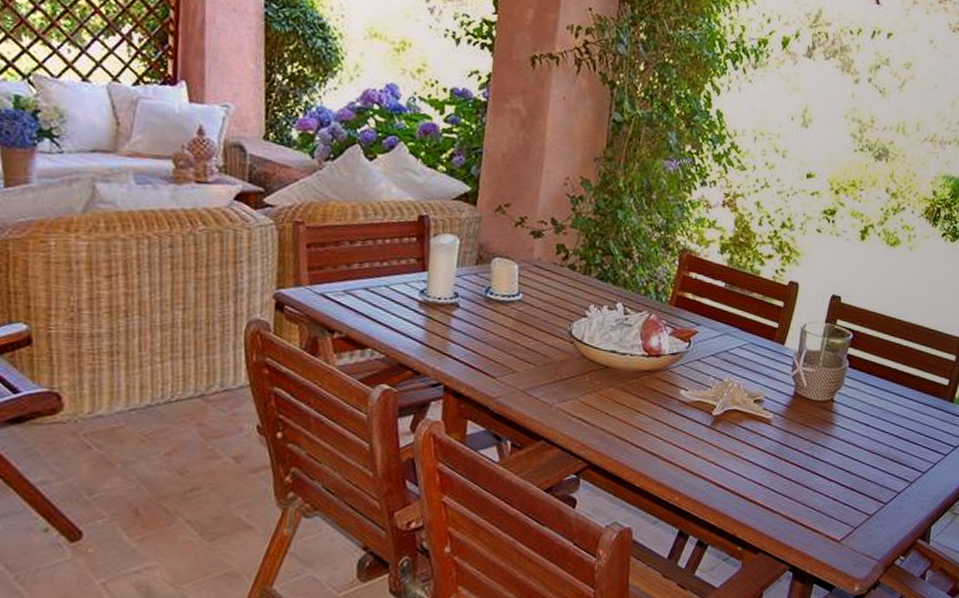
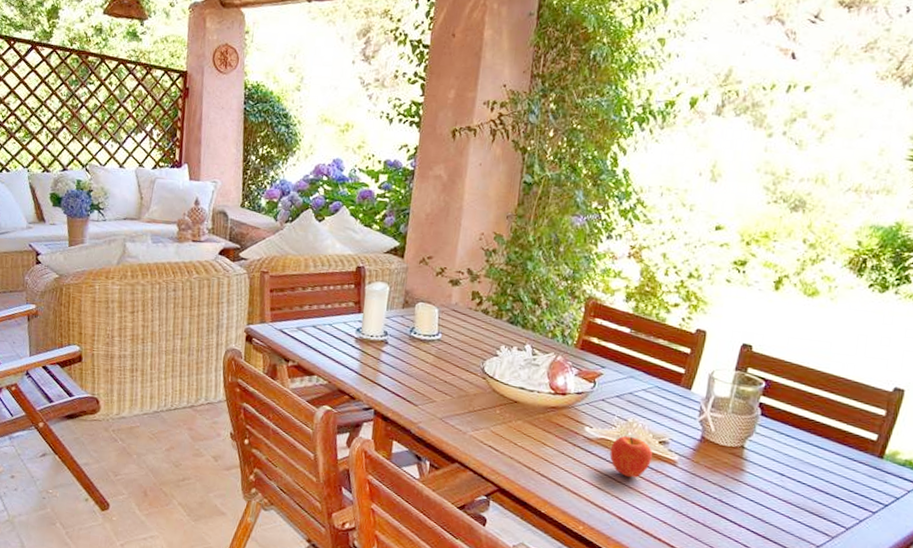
fruit: none [705,396,749,441] -> present [609,435,653,478]

